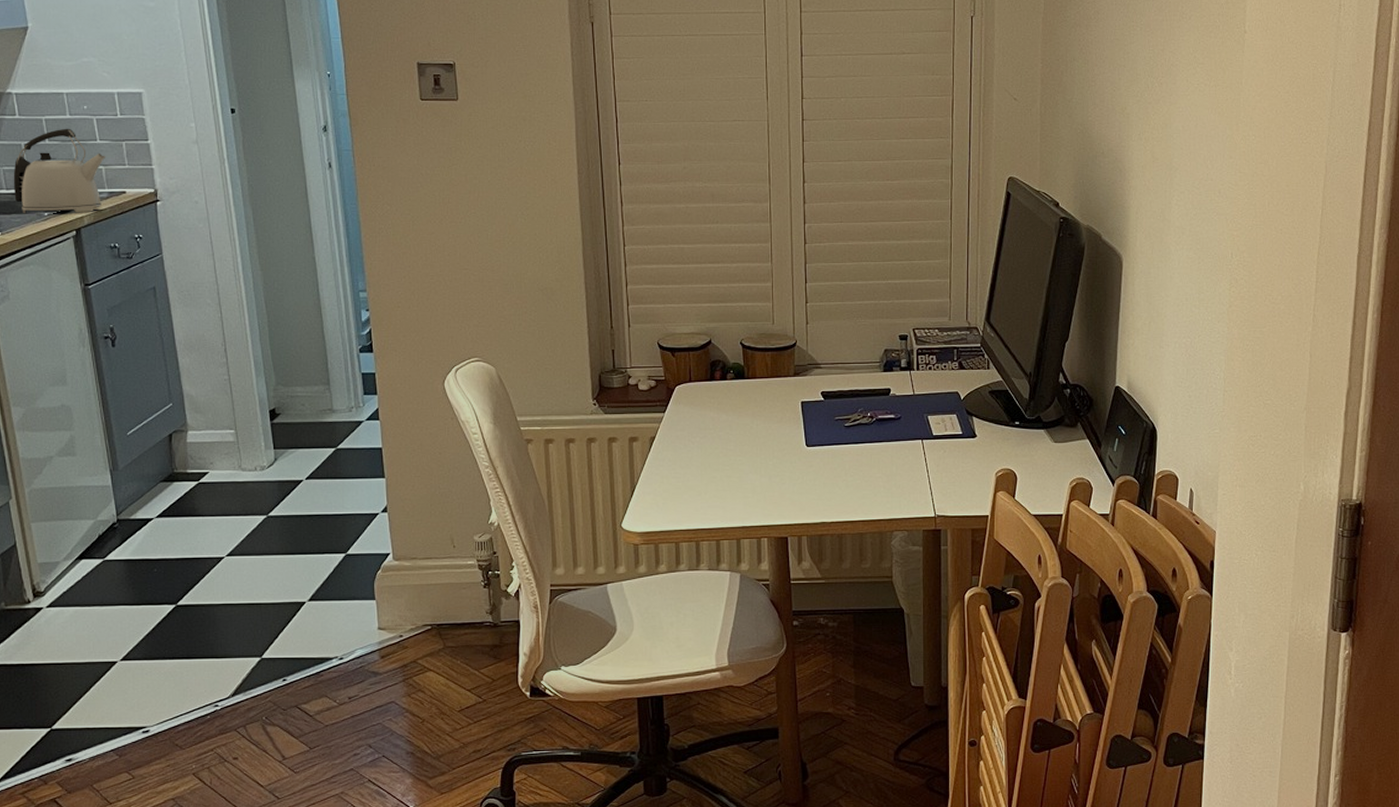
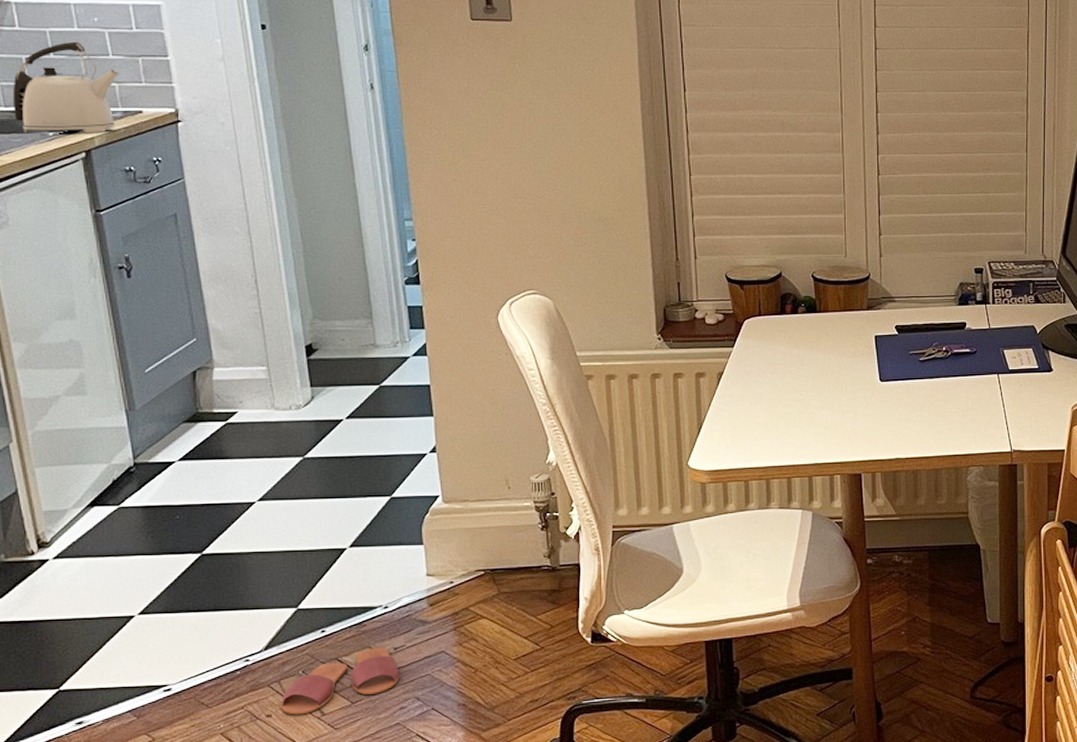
slippers: none [247,696,353,758] -> present [281,647,400,715]

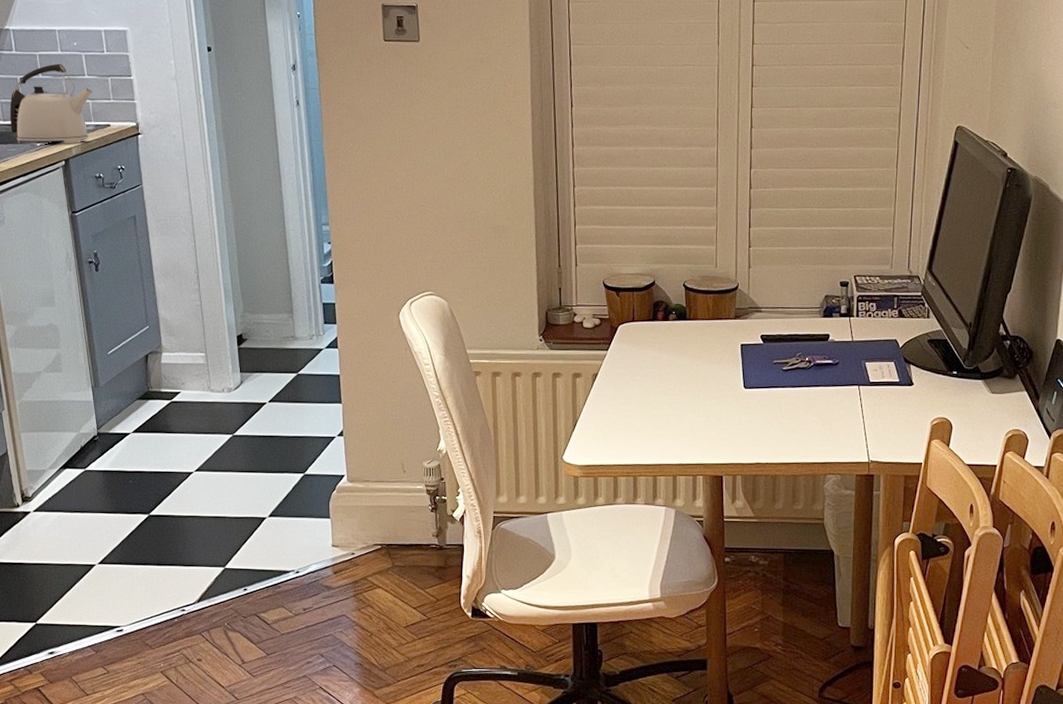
slippers: present [281,647,400,715] -> none [210,607,307,661]

